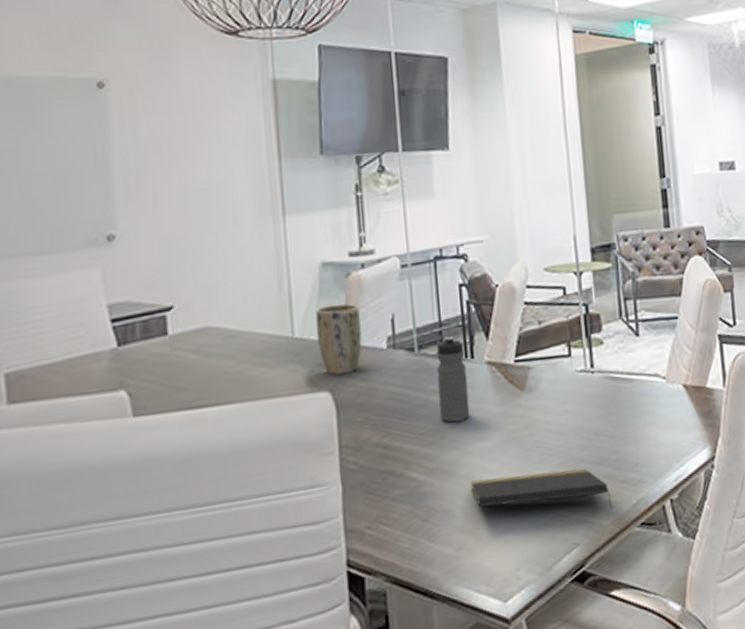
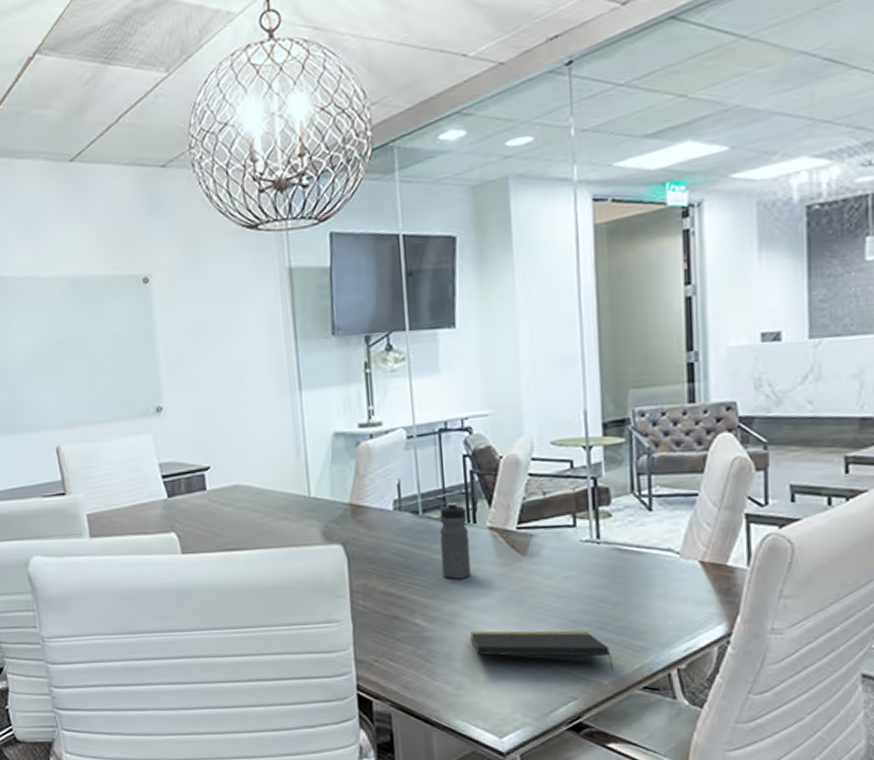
plant pot: present [316,303,362,375] -> none [329,469,370,530]

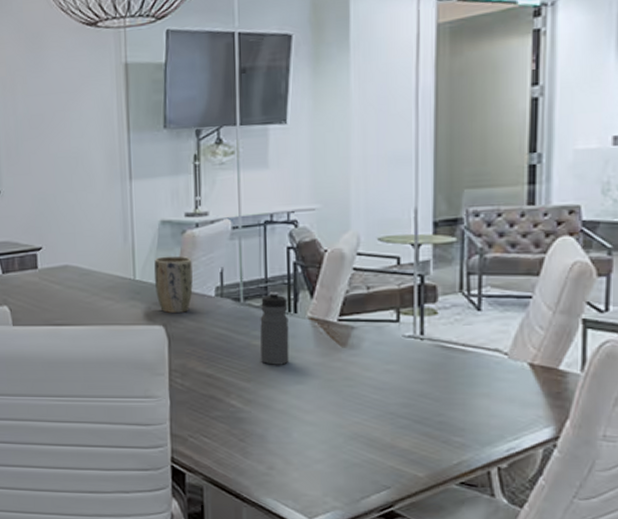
plant pot: none [329,469,370,530] -> present [154,256,193,313]
notepad: present [470,631,614,671] -> none [285,416,430,465]

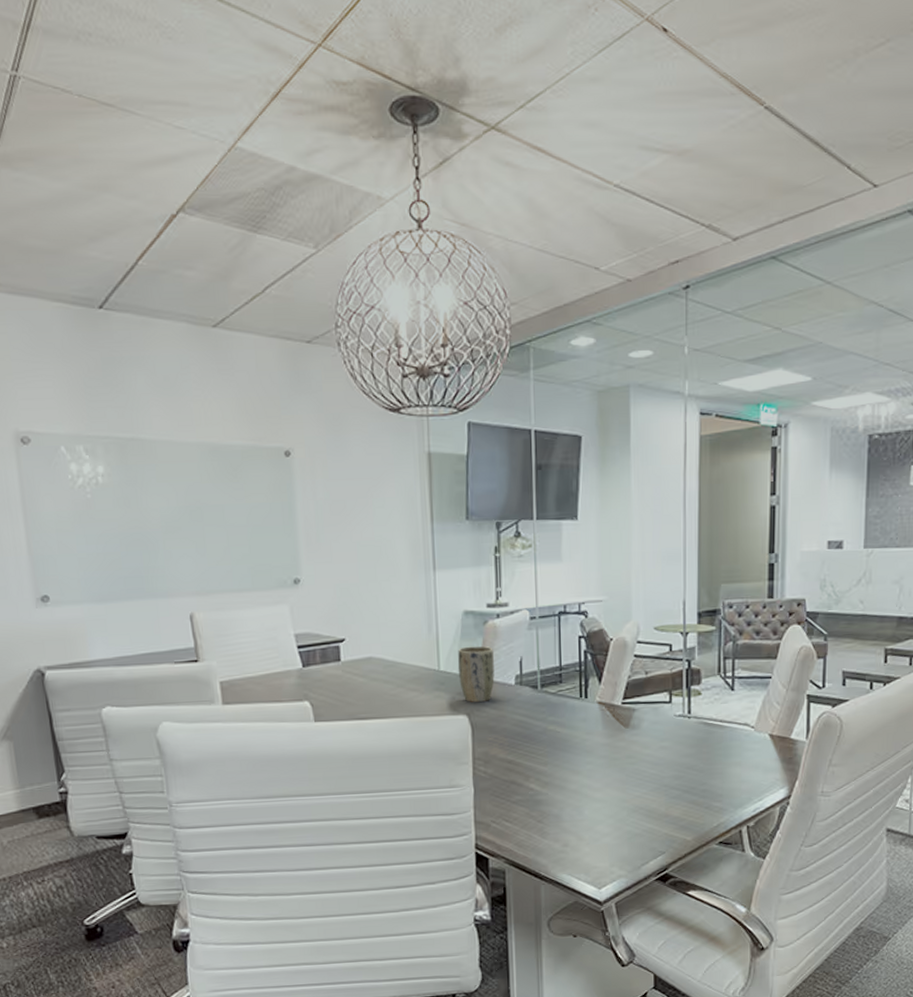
water bottle: present [260,291,289,365] -> none [555,678,581,748]

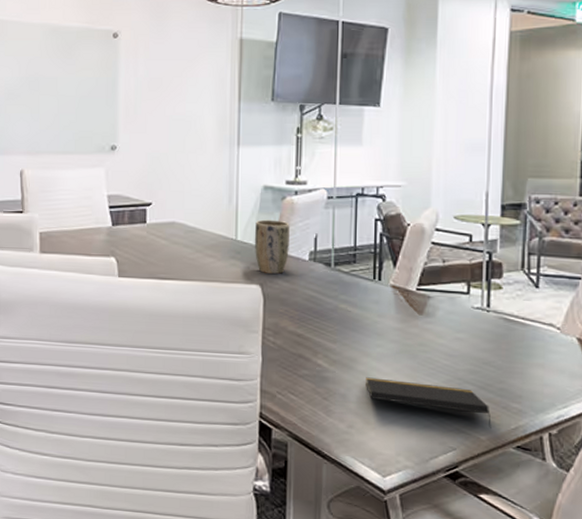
notepad: none [578,794,696,829] -> present [366,377,491,428]

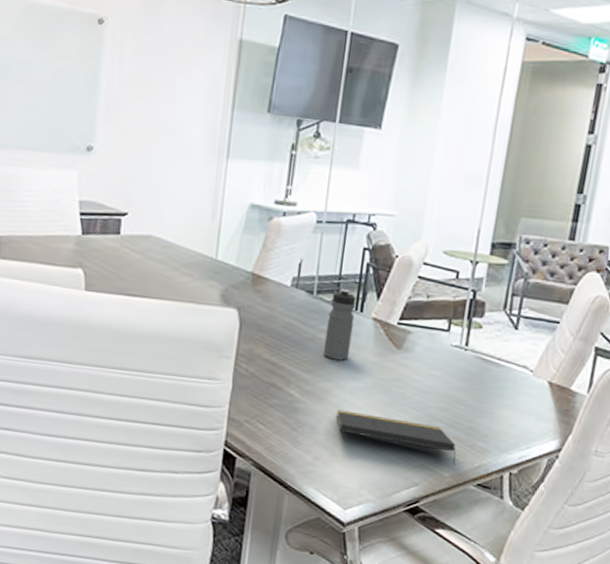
plant pot: present [255,219,290,274] -> none [235,240,274,299]
water bottle: none [347,259,373,329] -> present [324,288,356,361]

